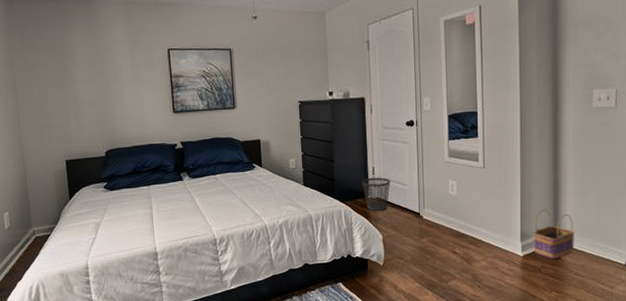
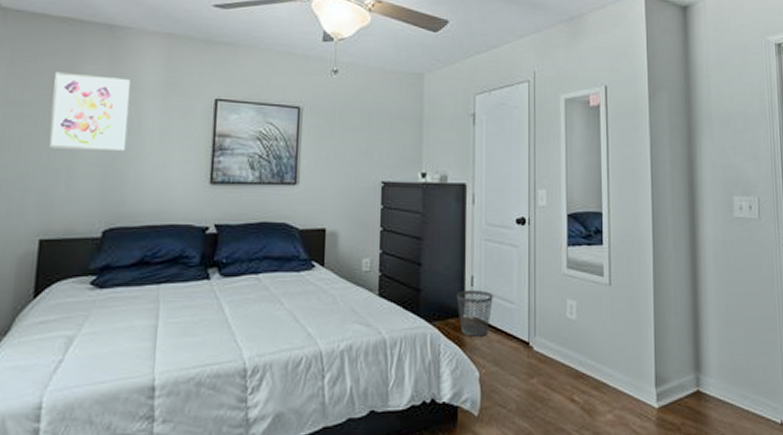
wall art: none [53,39,111,97] -> present [49,72,130,152]
basket: present [533,209,574,260] -> none [670,344,720,414]

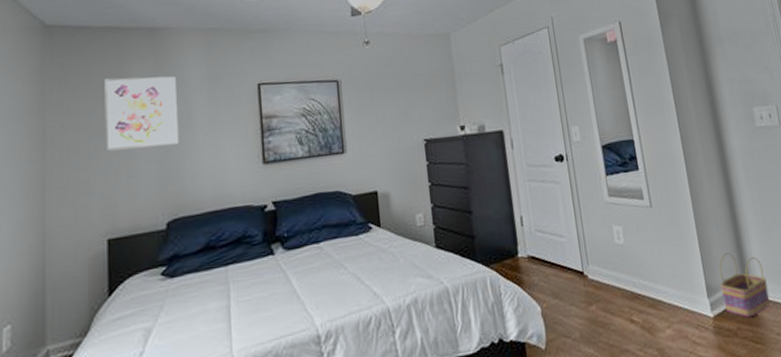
wastebasket: present [456,289,493,337] -> none [508,228,544,275]
basket: none [670,344,720,414] -> present [719,252,770,318]

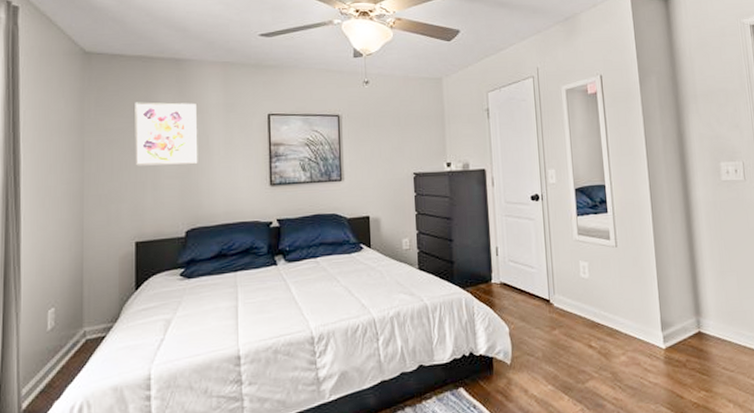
basket: present [719,252,770,318] -> none [674,293,719,352]

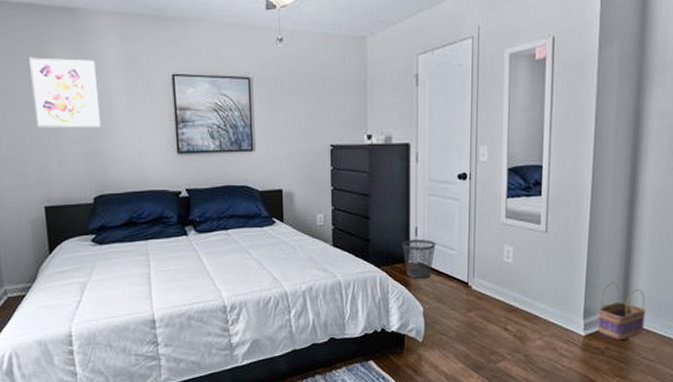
wastebasket: none [484,258,516,298] -> present [402,239,436,279]
basket: none [674,293,719,352] -> present [597,282,646,341]

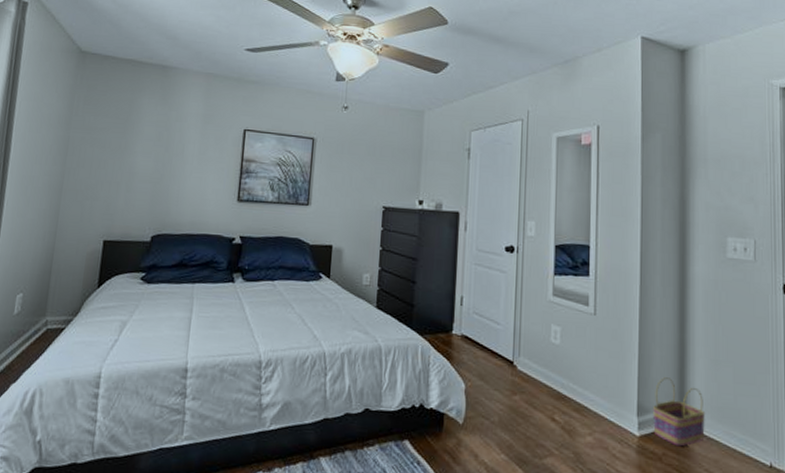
wall art: present [29,57,101,129] -> none [113,104,177,172]
wastebasket: present [402,239,436,279] -> none [446,308,481,352]

